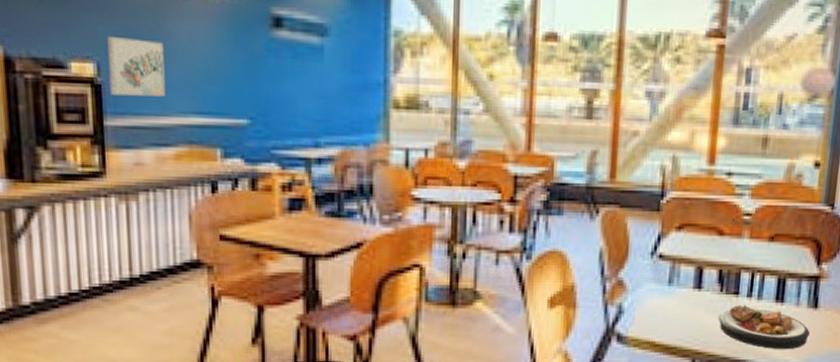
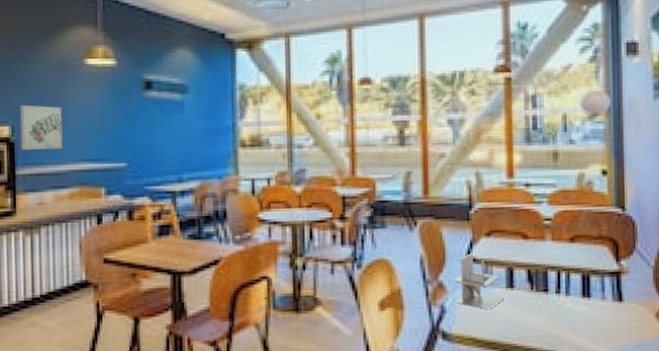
napkin holder: none [633,248,690,312] -> present [454,253,504,310]
plate: present [718,305,810,350] -> none [532,301,618,342]

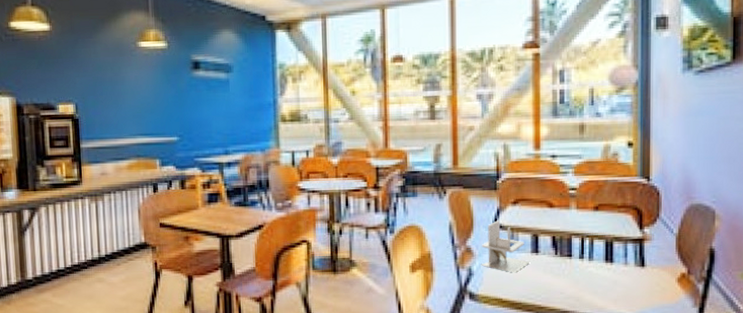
wall art: present [20,104,63,150] -> none [82,84,121,126]

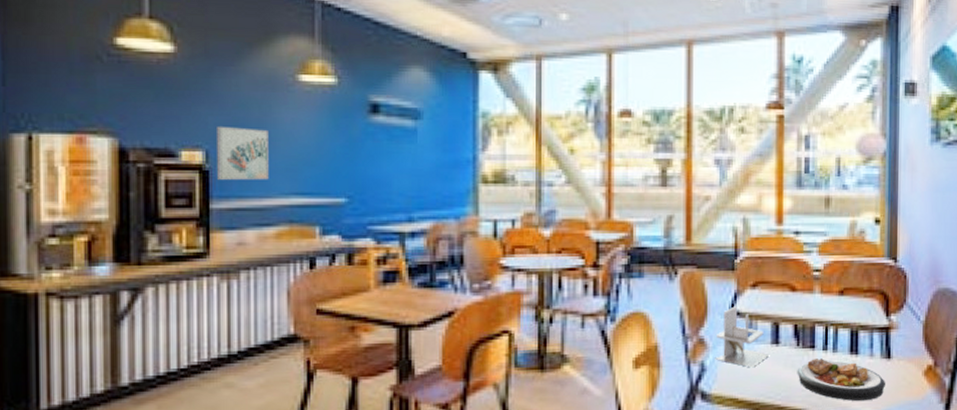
wall art: none [82,84,121,126] -> present [217,125,269,180]
plate: none [555,266,639,304] -> present [797,358,885,402]

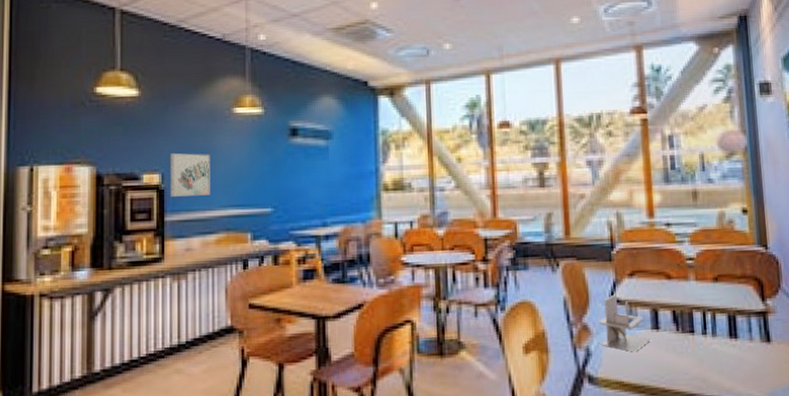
plate: present [797,358,885,402] -> none [678,343,768,385]

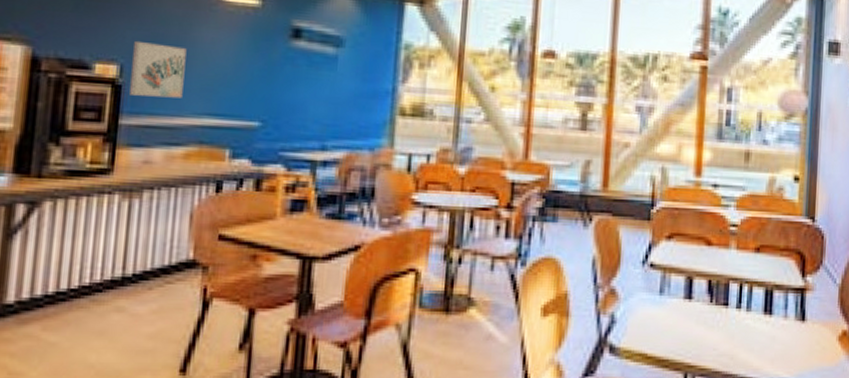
napkin holder: present [599,294,650,352] -> none [626,257,681,323]

